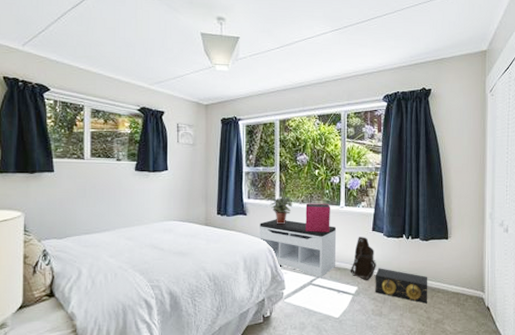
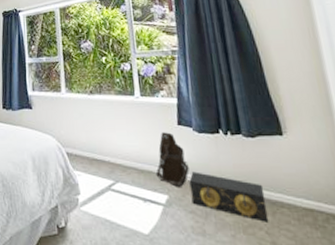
bench: present [259,219,337,278] -> none [46,112,137,182]
potted plant: present [270,196,293,224] -> none [56,87,81,118]
storage bin: present [305,203,330,232] -> none [95,93,126,127]

